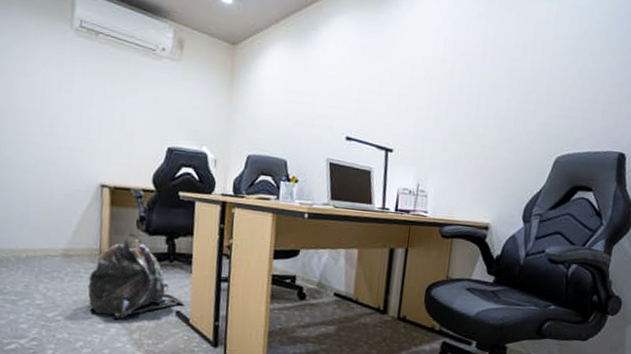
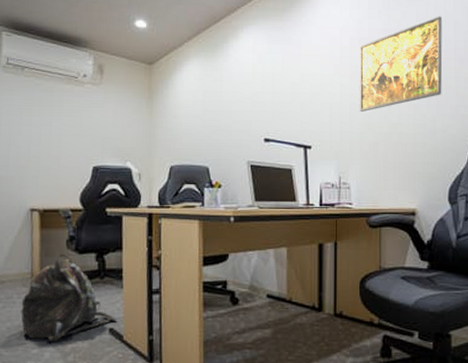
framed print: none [445,26,542,120] -> present [359,16,443,113]

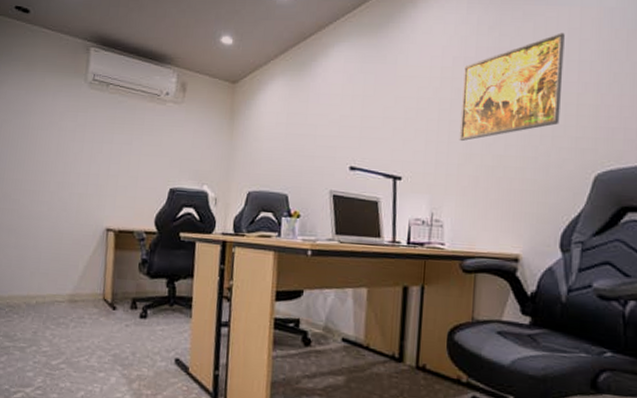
backpack: present [21,254,118,342] -> none [90,277,185,367]

